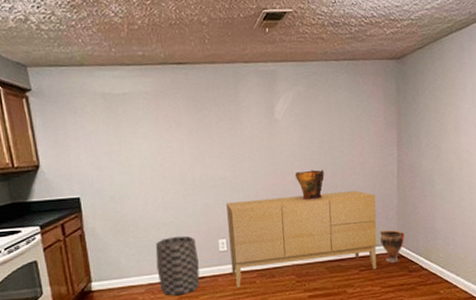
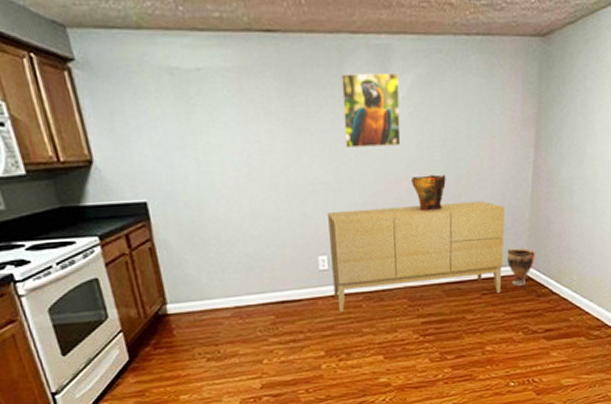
trash can: present [155,236,200,296] -> none [242,251,296,321]
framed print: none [236,90,286,150] -> present [341,72,401,148]

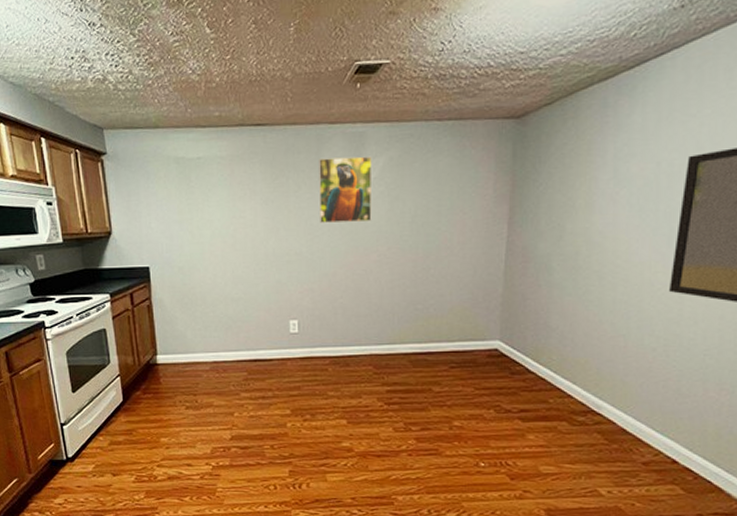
sideboard: present [328,200,506,312] -> none [300,274,477,374]
decorative urn: present [412,174,446,212] -> none [381,248,415,283]
vase: present [507,247,536,286] -> none [478,322,510,361]

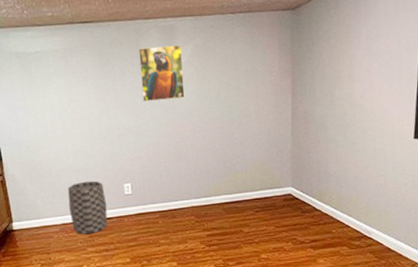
trash can: none [222,313,267,376] -> present [68,181,108,235]

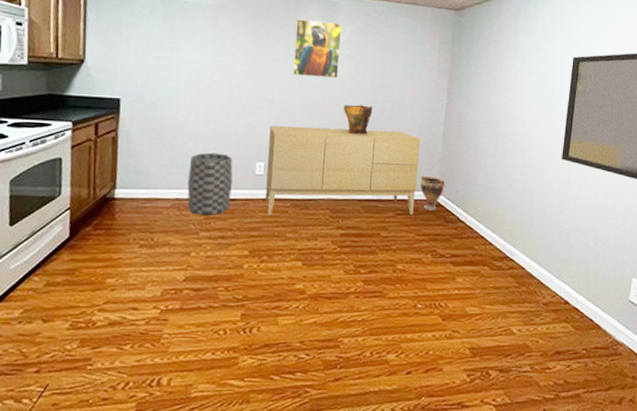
sideboard: none [131,137,272,227] -> present [265,125,421,215]
decorative urn: none [194,117,222,147] -> present [344,105,373,135]
vase: none [274,173,299,204] -> present [420,175,446,210]

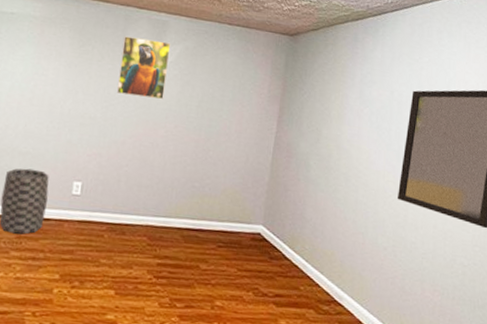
sideboard: present [265,125,421,215] -> none [80,144,248,248]
decorative urn: present [344,105,373,135] -> none [168,127,198,160]
vase: present [420,175,446,210] -> none [244,206,272,245]

